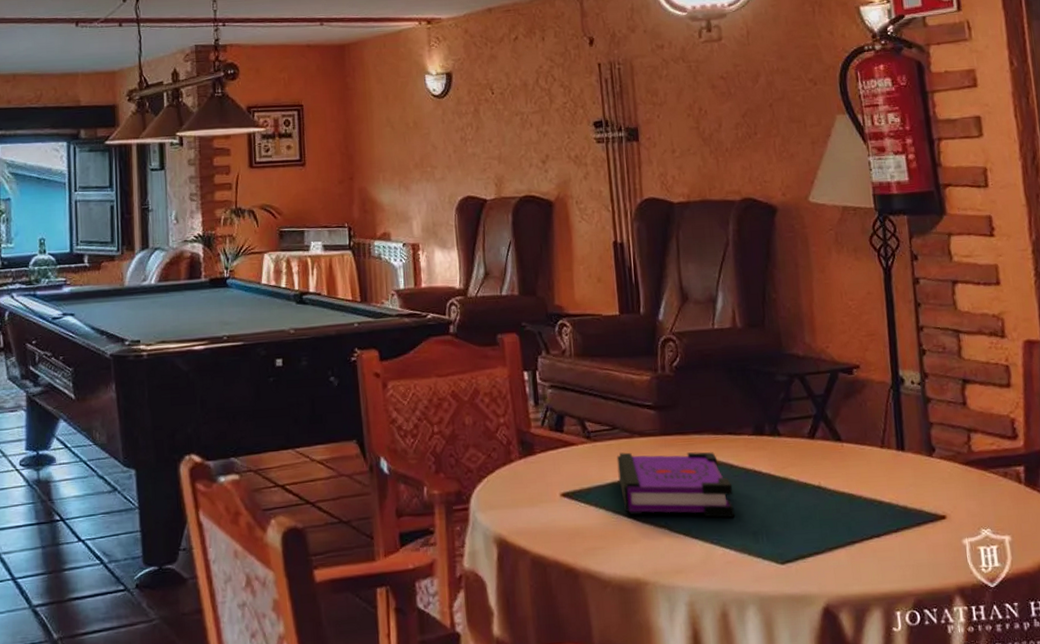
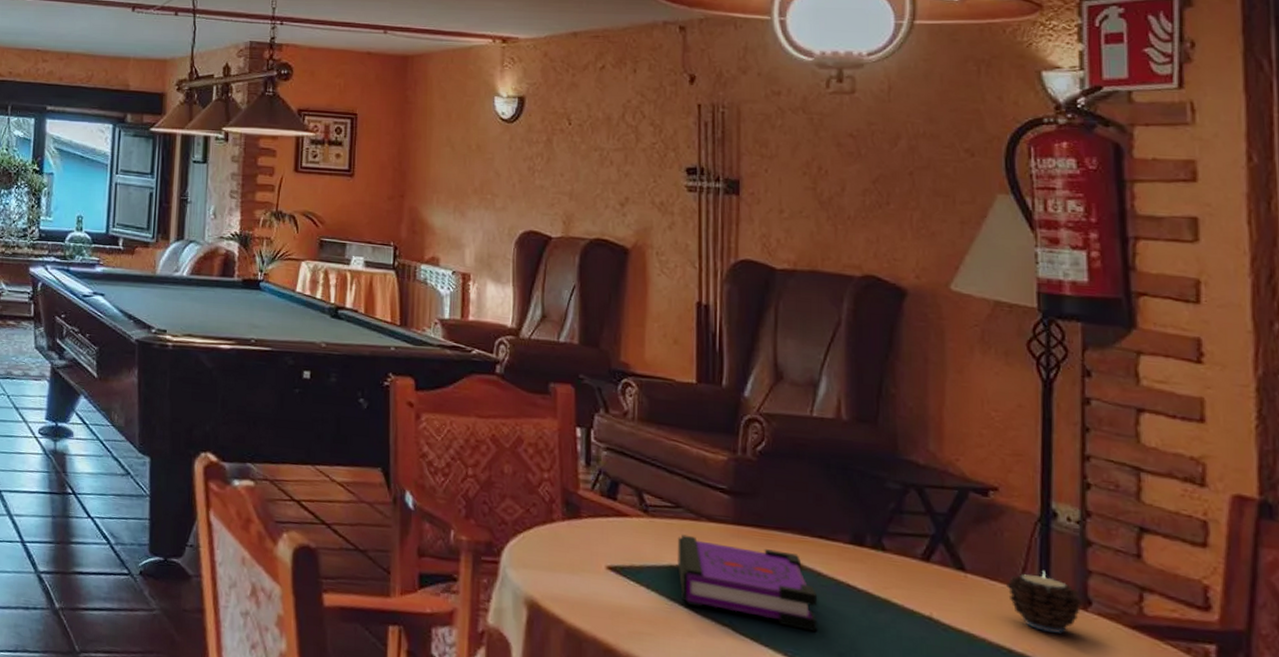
candle: none [872,430,929,481] -> present [1006,571,1083,634]

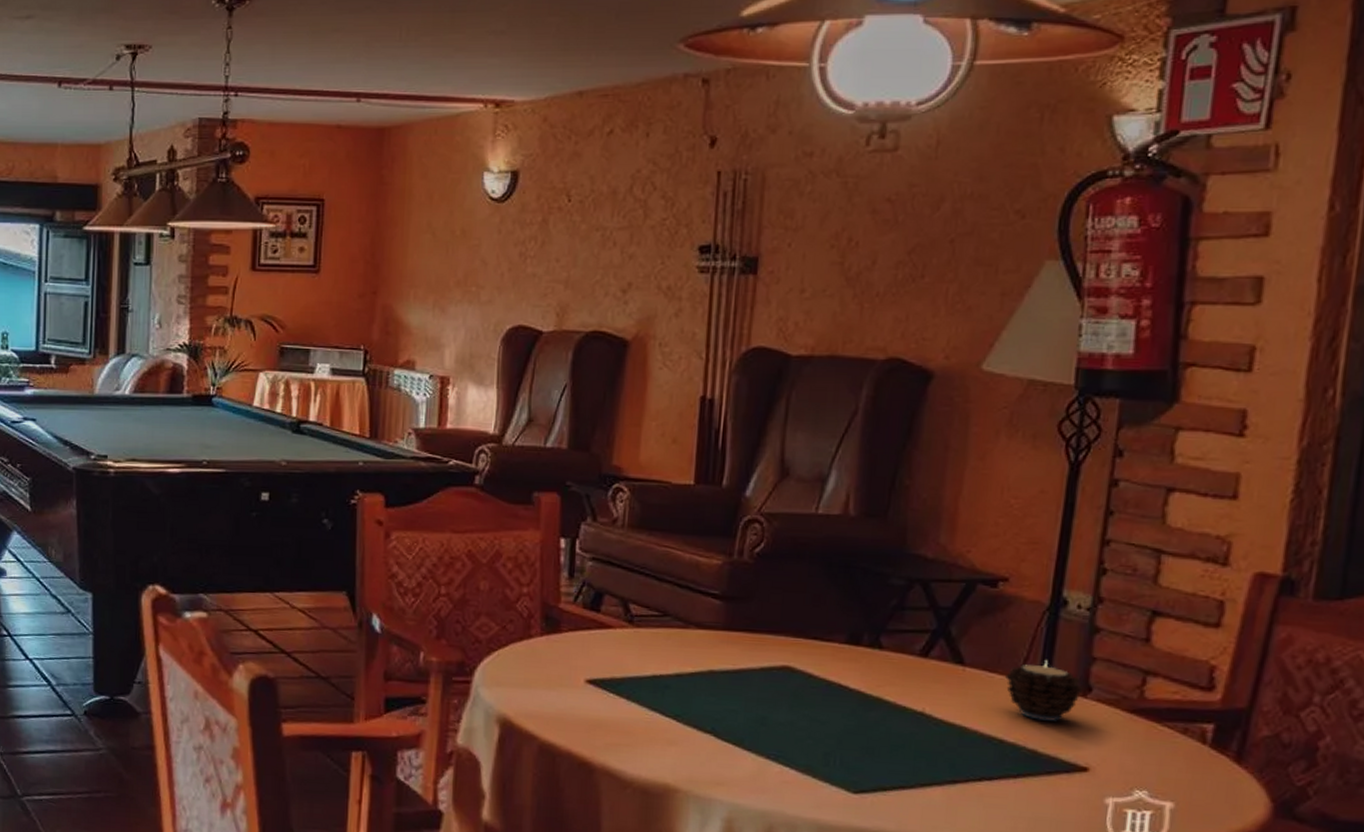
board game: present [677,534,818,632] -> none [661,643,807,733]

